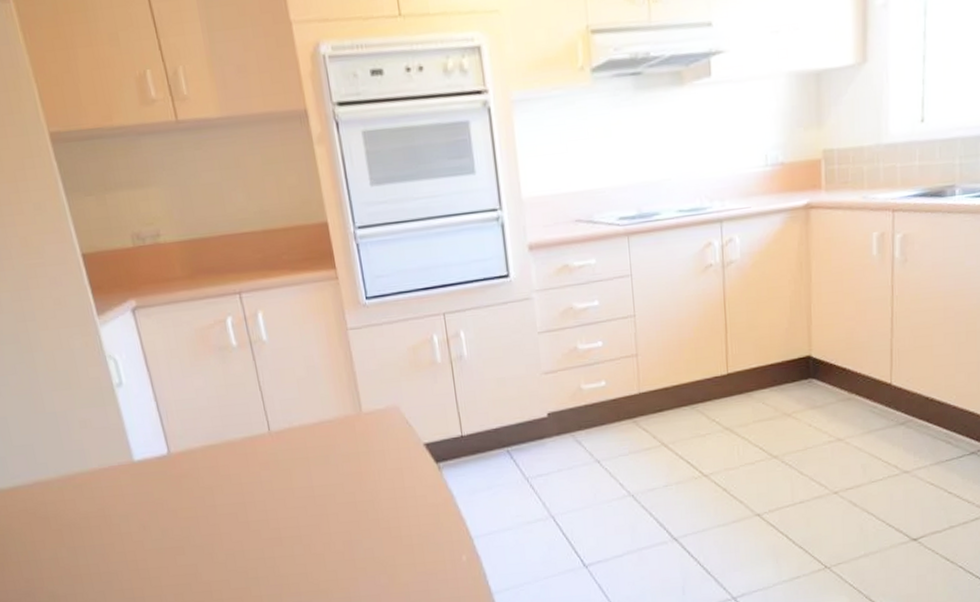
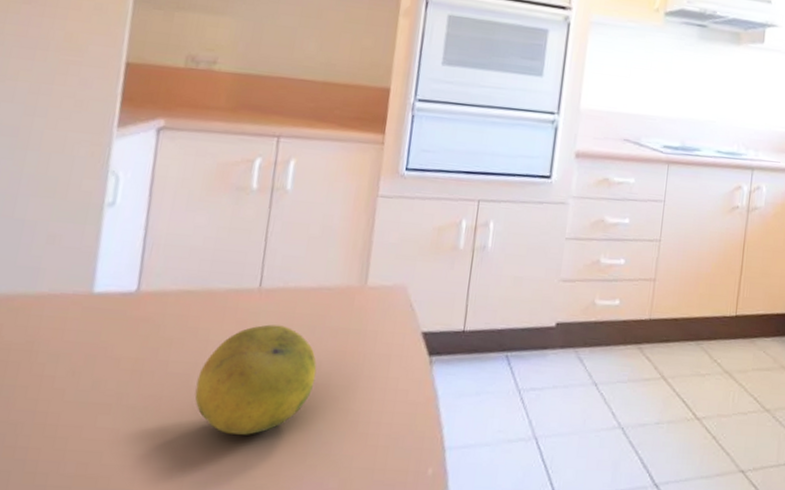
fruit: none [243,460,343,555] -> present [194,324,317,435]

